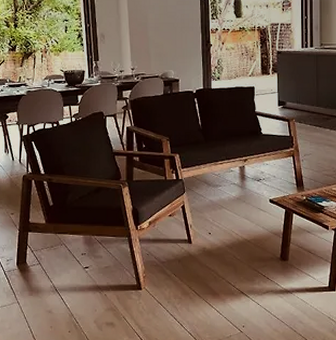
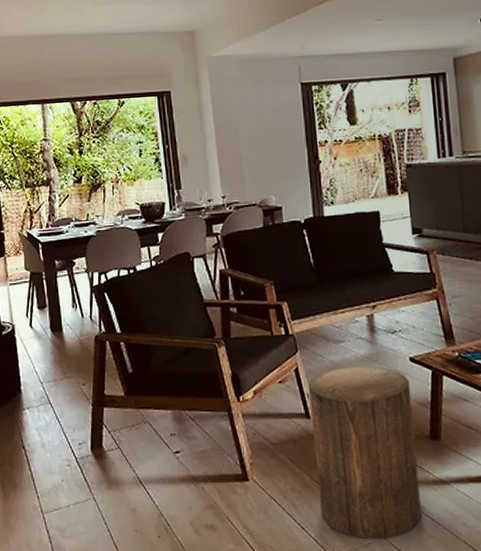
stool: none [191,205,270,333] -> present [308,366,421,540]

